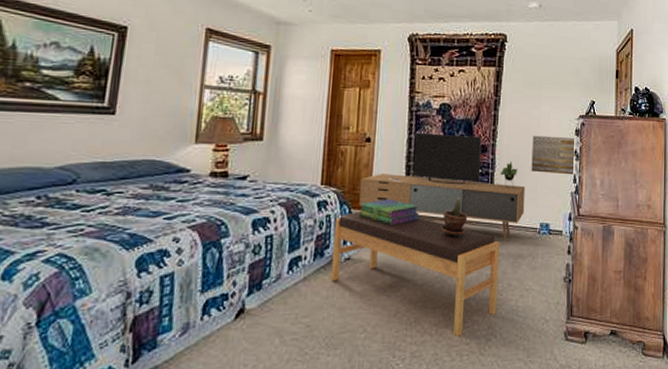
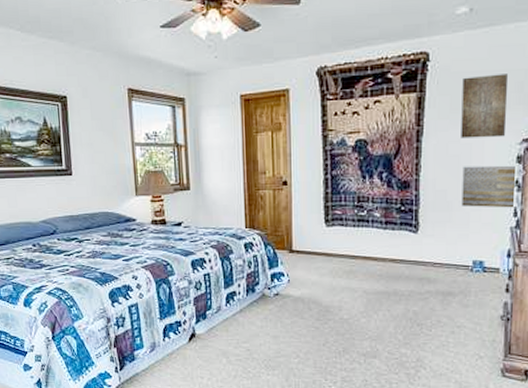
bench: present [330,212,500,337] -> none [261,252,428,367]
stack of books: present [358,199,420,225] -> none [282,240,341,264]
media console: present [359,132,525,240] -> none [282,172,455,278]
potted plant: present [440,198,468,238] -> none [363,236,391,275]
wall art: none [531,59,569,113] -> present [461,74,509,139]

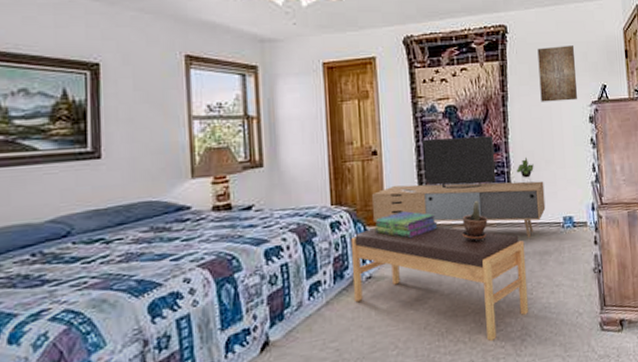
bench: none [261,252,428,367] -> present [350,226,529,342]
media console: none [282,172,455,278] -> present [372,135,546,239]
stack of books: none [282,240,341,264] -> present [374,211,438,238]
potted plant: none [363,236,391,275] -> present [461,201,488,242]
wall art: present [461,165,516,208] -> none [545,125,594,166]

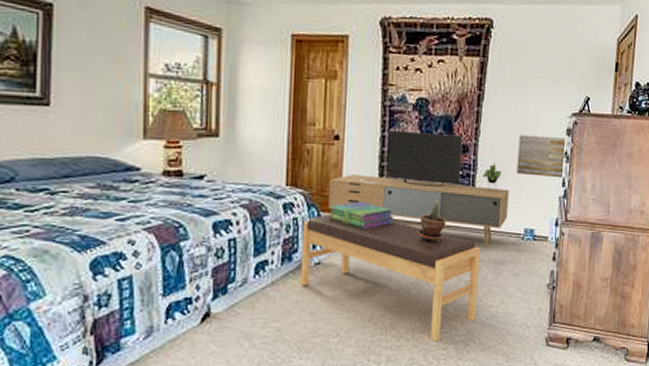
wall art: present [537,45,577,102] -> none [518,48,563,110]
wall art: none [545,125,594,166] -> present [516,134,565,178]

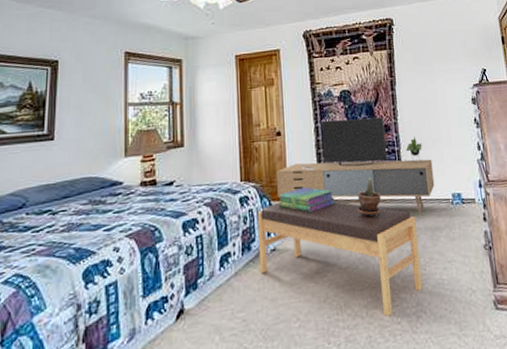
wall art: present [516,134,565,178] -> none [431,106,479,145]

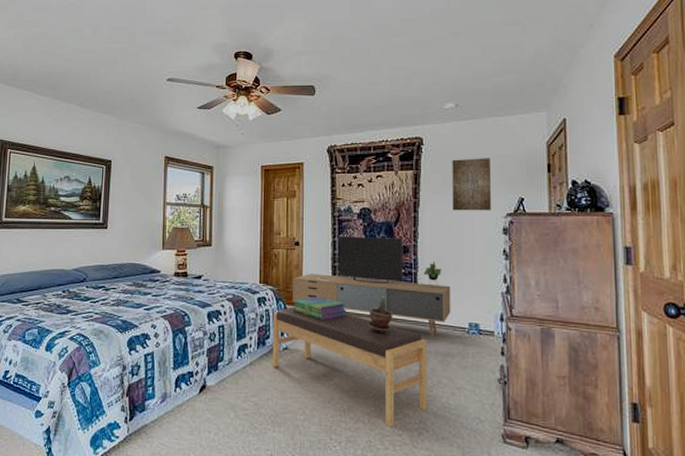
wall art: none [421,34,460,86] -> present [452,158,491,211]

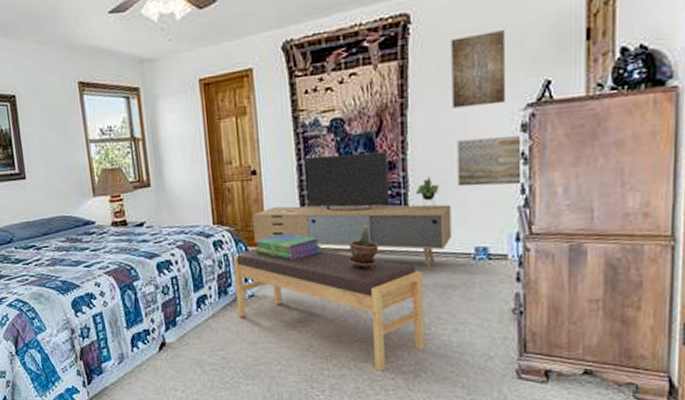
wall art: none [455,235,505,275] -> present [457,134,524,187]

